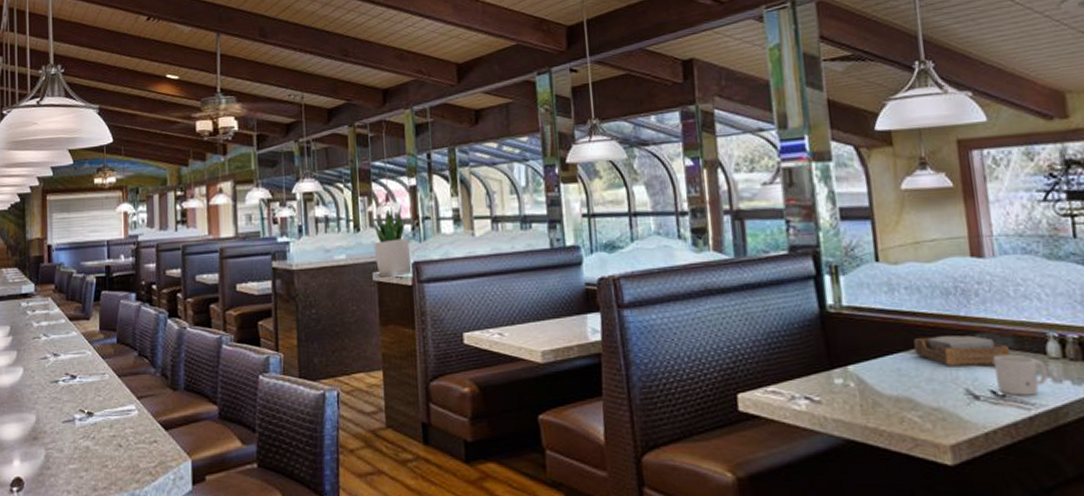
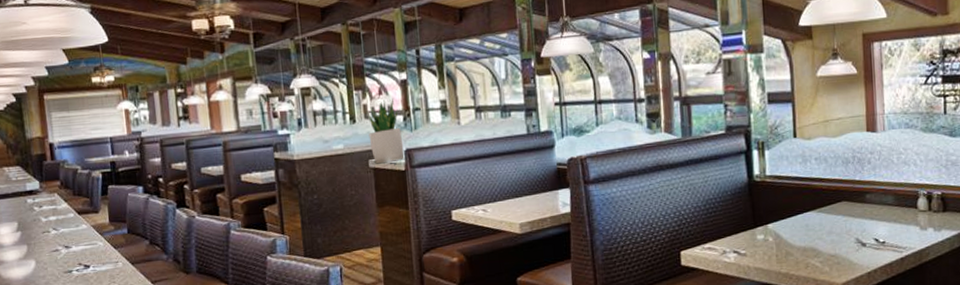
napkin holder: present [913,335,1011,366] -> none [819,195,891,221]
mug: present [992,354,1049,396] -> none [878,209,918,242]

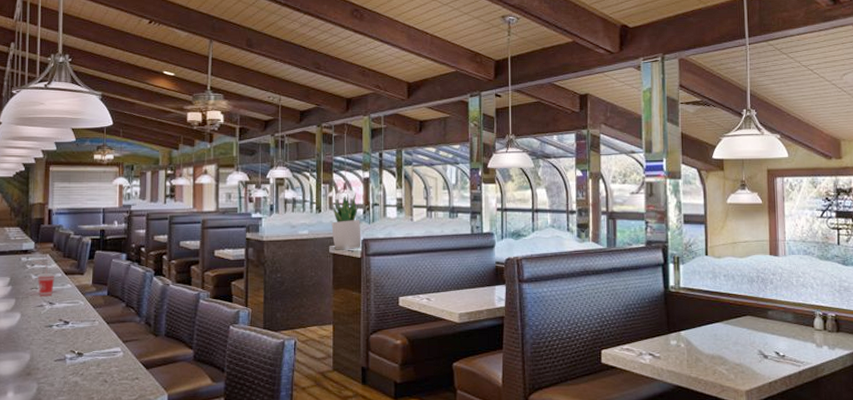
beverage cup: none [44,202,68,241] -> present [36,261,56,297]

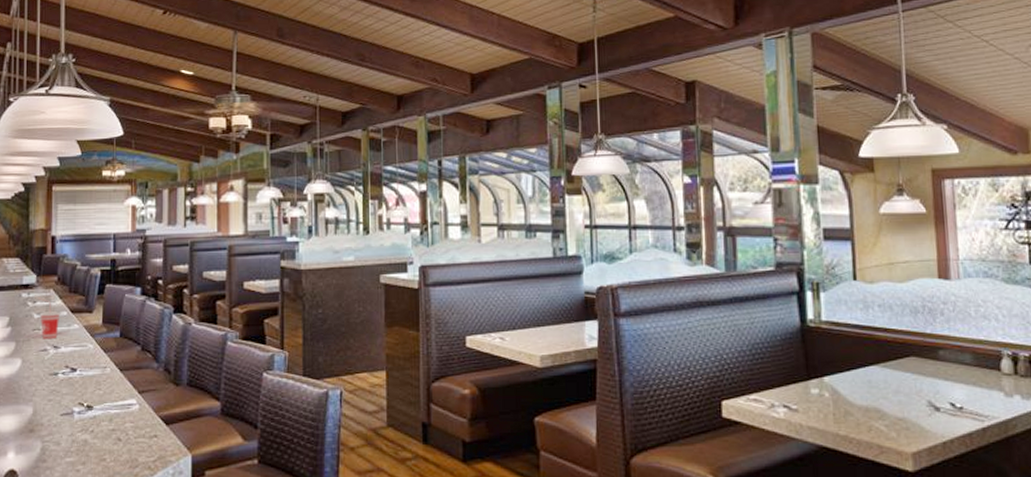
planter: present [331,193,361,250] -> none [381,210,419,280]

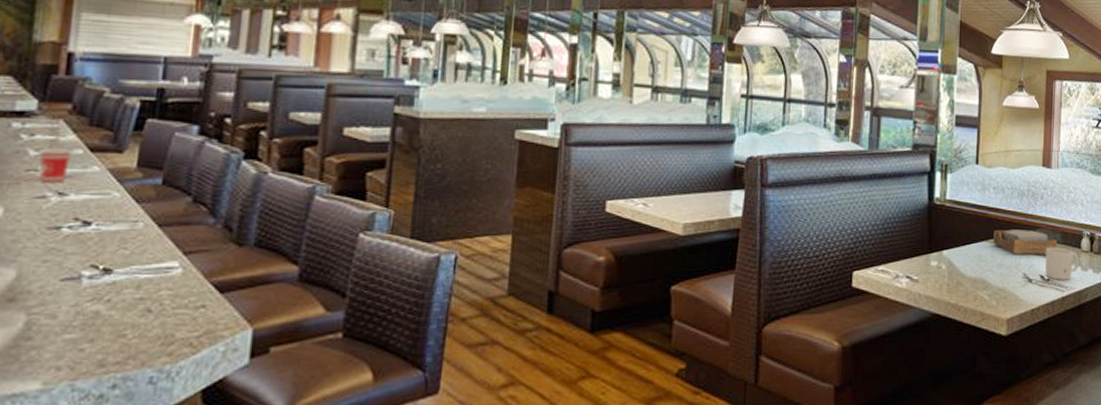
napkin holder: none [884,351,970,380] -> present [993,229,1058,256]
mug: none [953,370,1001,408] -> present [1045,247,1080,280]

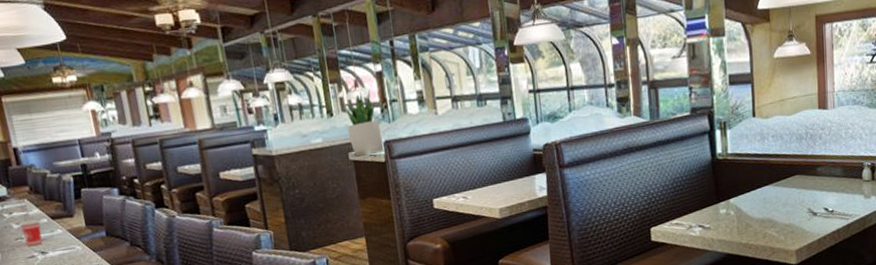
planter: none [520,62,562,137] -> present [343,90,384,157]
napkin holder: present [993,229,1058,256] -> none [776,169,839,193]
mug: present [1045,247,1080,280] -> none [827,181,862,210]

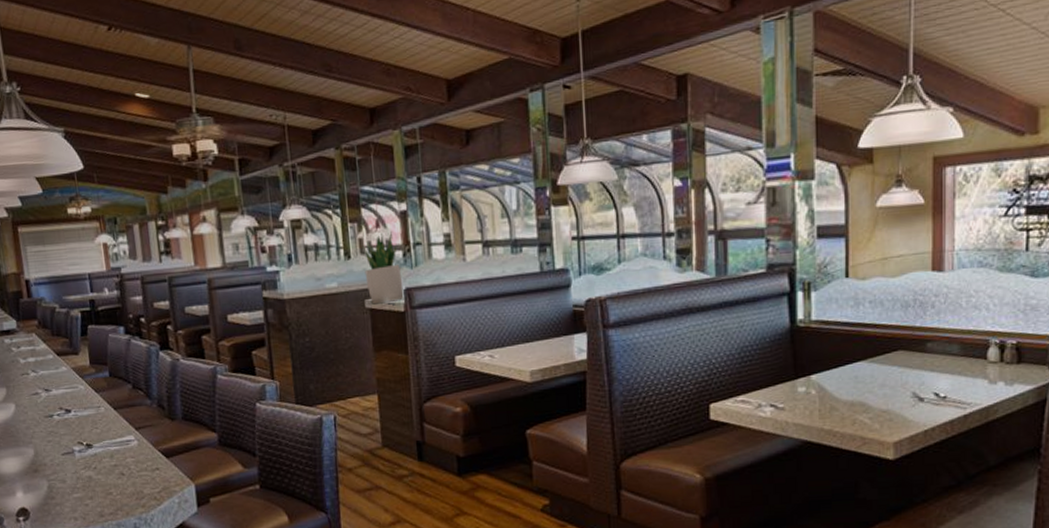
beverage cup: present [13,208,43,247] -> none [22,342,47,384]

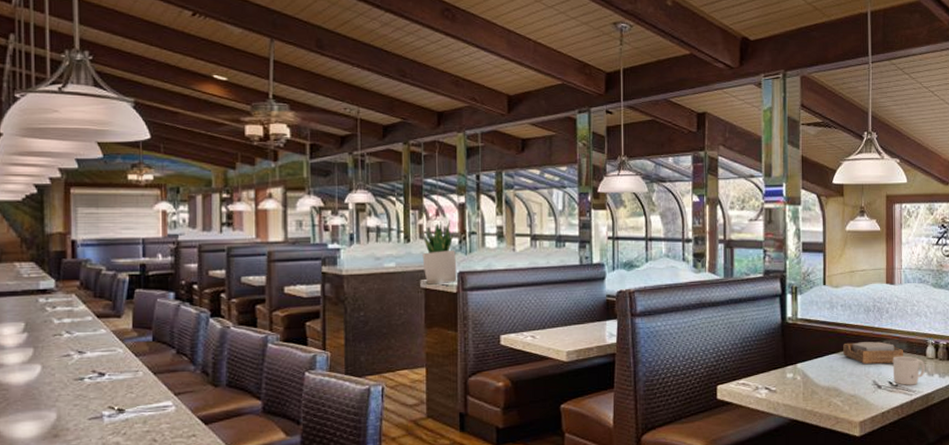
napkin holder: none [872,344,956,373] -> present [843,341,904,364]
mug: none [939,360,986,397] -> present [892,356,926,385]

